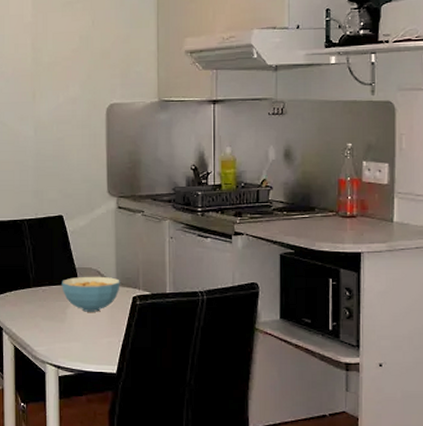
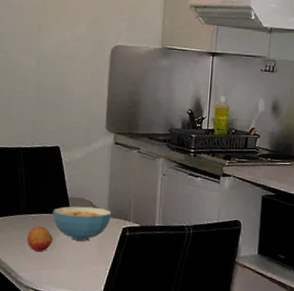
fruit: none [39,298,64,325] -> present [27,226,53,252]

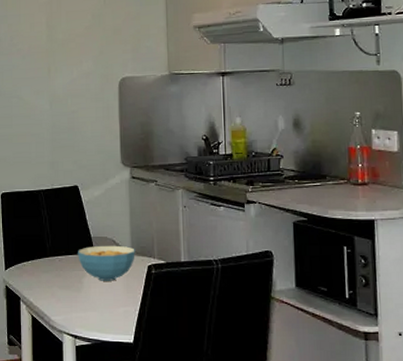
fruit: present [27,226,53,252] -> none [56,267,81,295]

